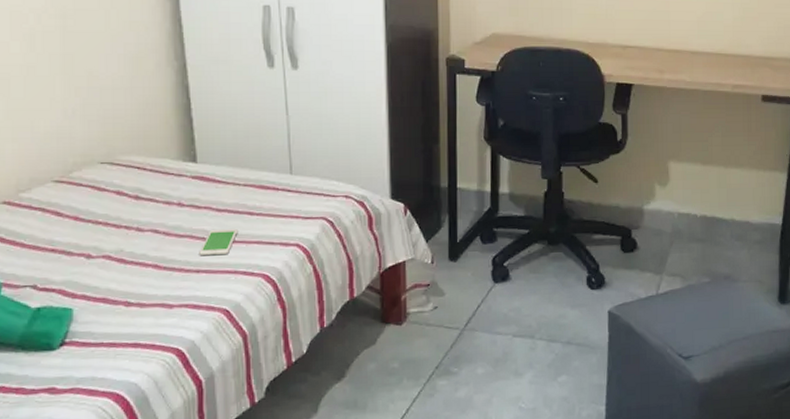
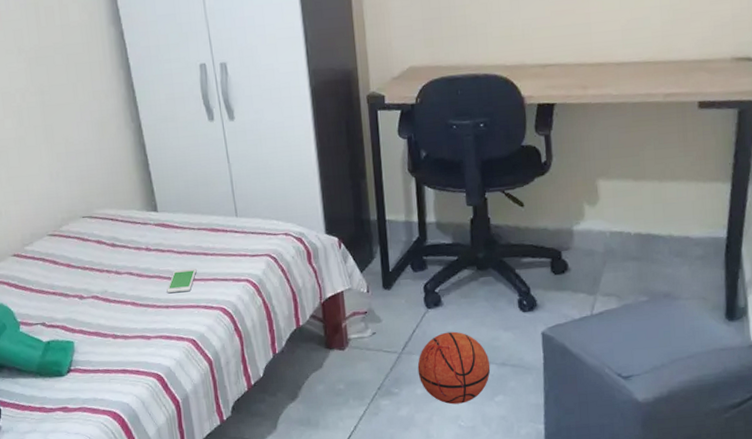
basketball: none [480,307,555,385] -> present [417,331,491,405]

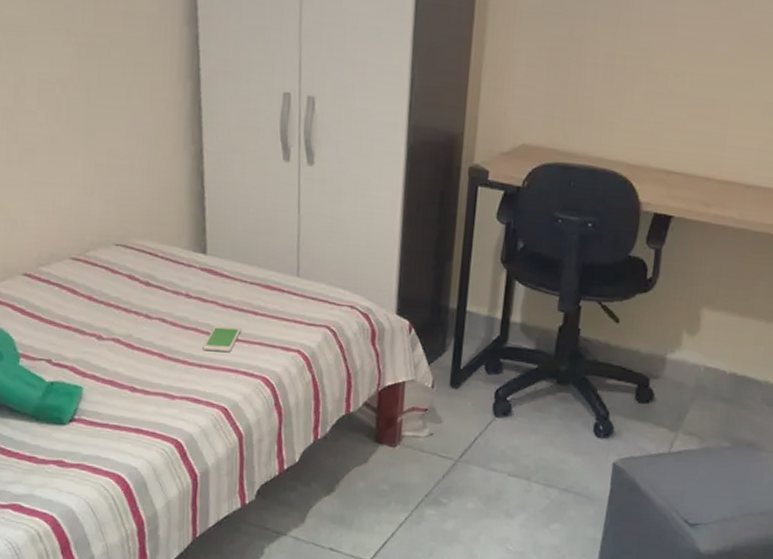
basketball: present [417,331,491,405] -> none [472,445,552,526]

